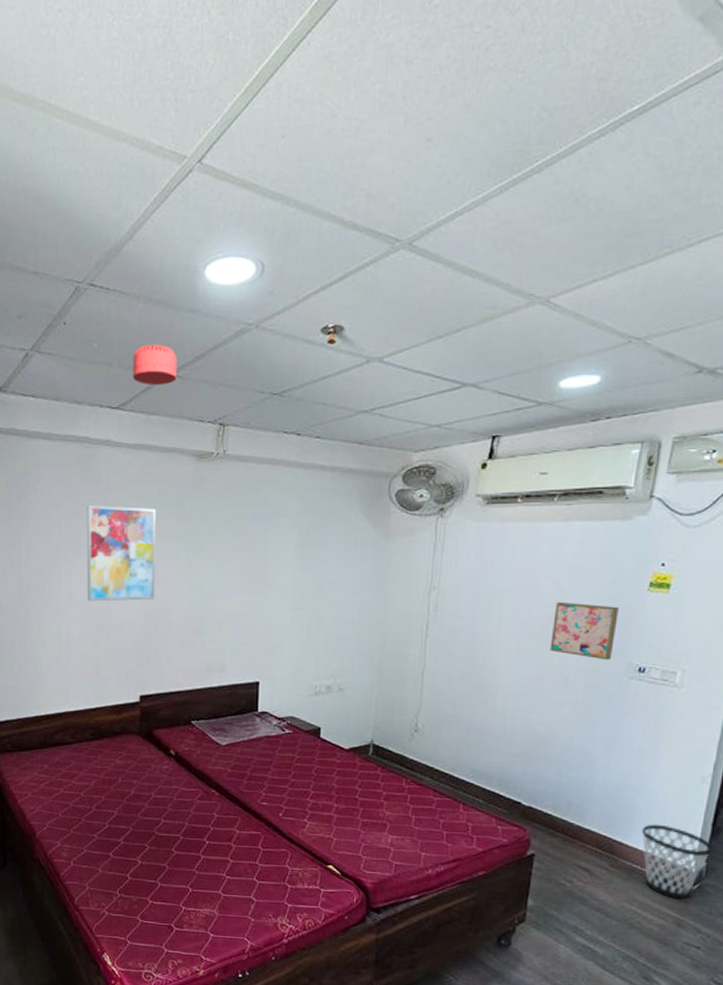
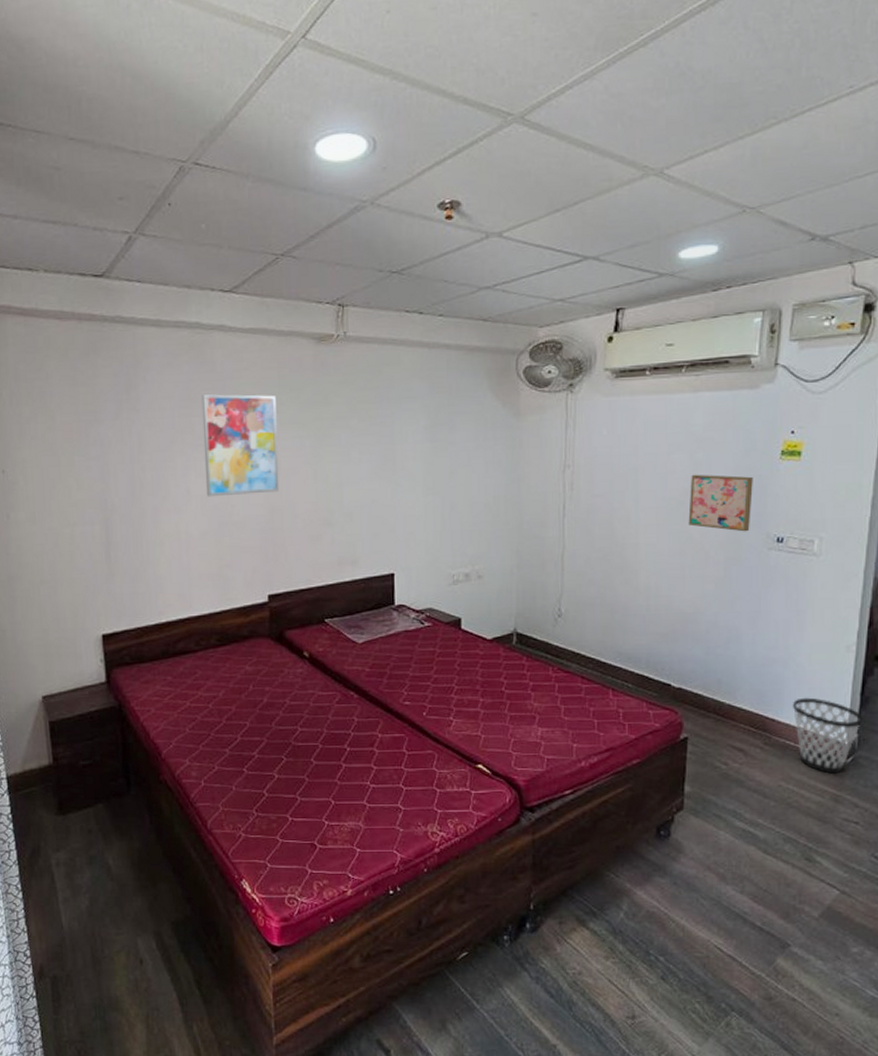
smoke detector: present [133,344,177,386] -> none [244,223,291,267]

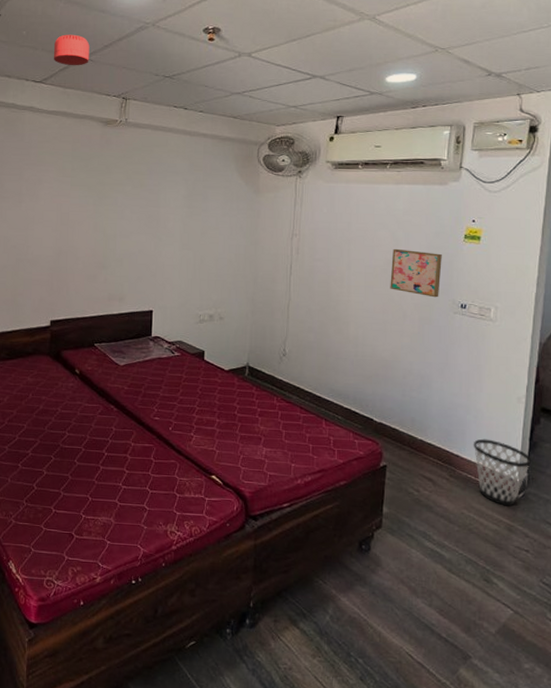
wall art: present [201,394,279,497] -> none [8,159,69,239]
smoke detector: none [244,223,291,267] -> present [54,34,90,66]

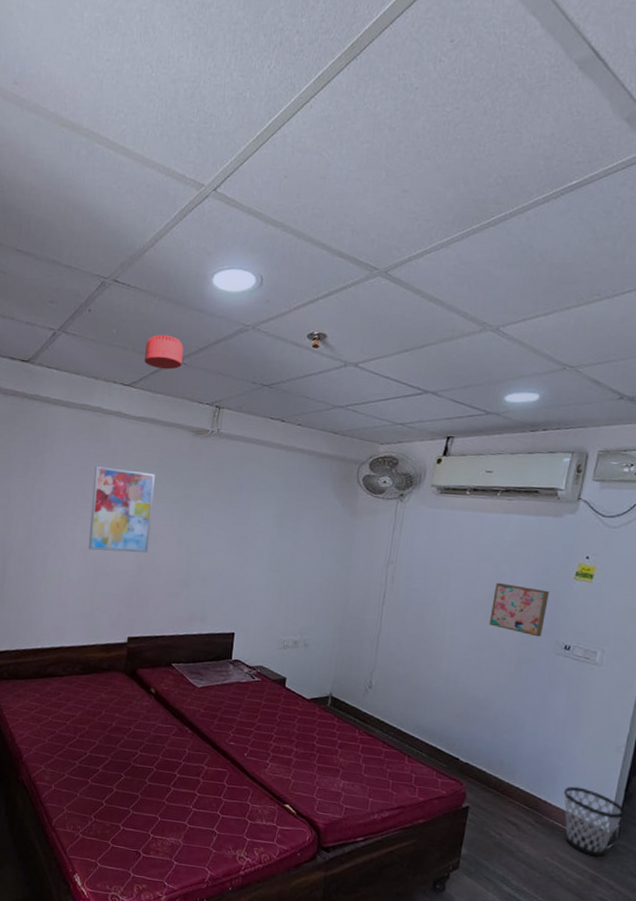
wall art: none [8,159,69,239] -> present [88,466,155,553]

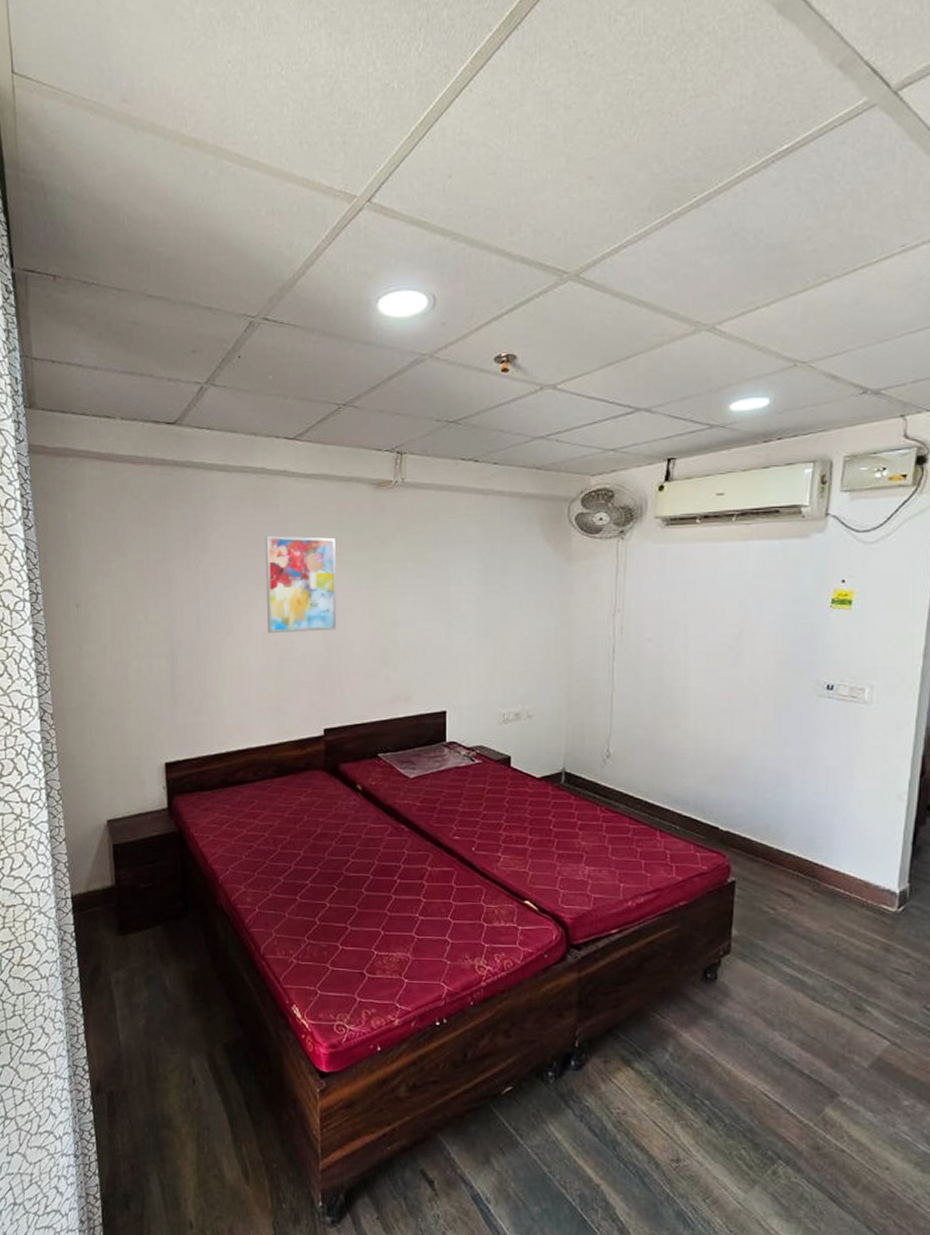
smoke detector: present [144,334,184,370] -> none [309,375,353,416]
wall art: present [489,582,549,637] -> none [737,620,803,679]
wastebasket: present [563,786,626,857] -> none [841,845,915,923]

